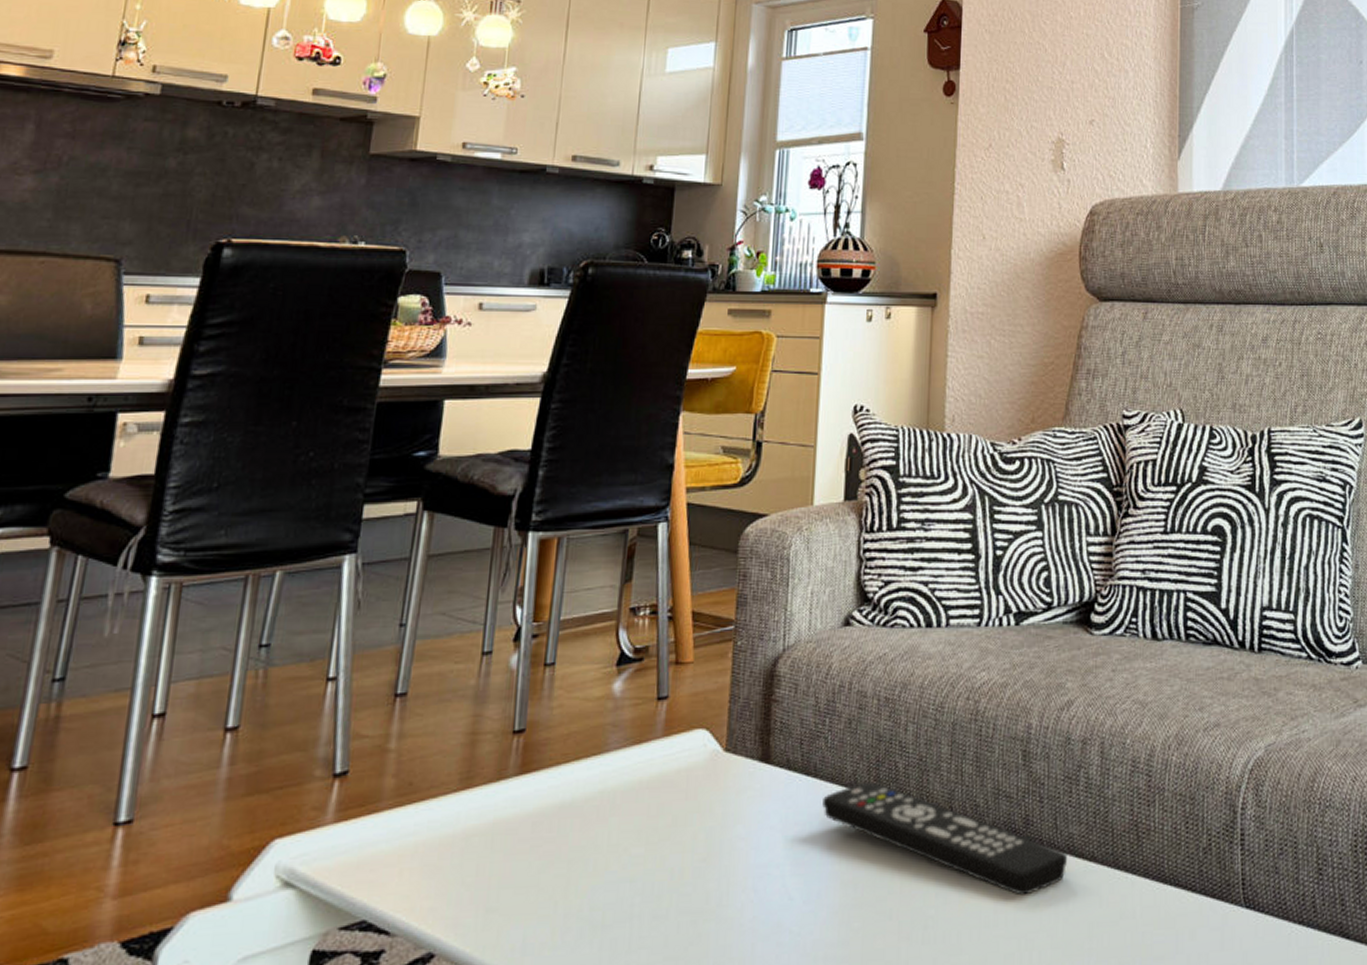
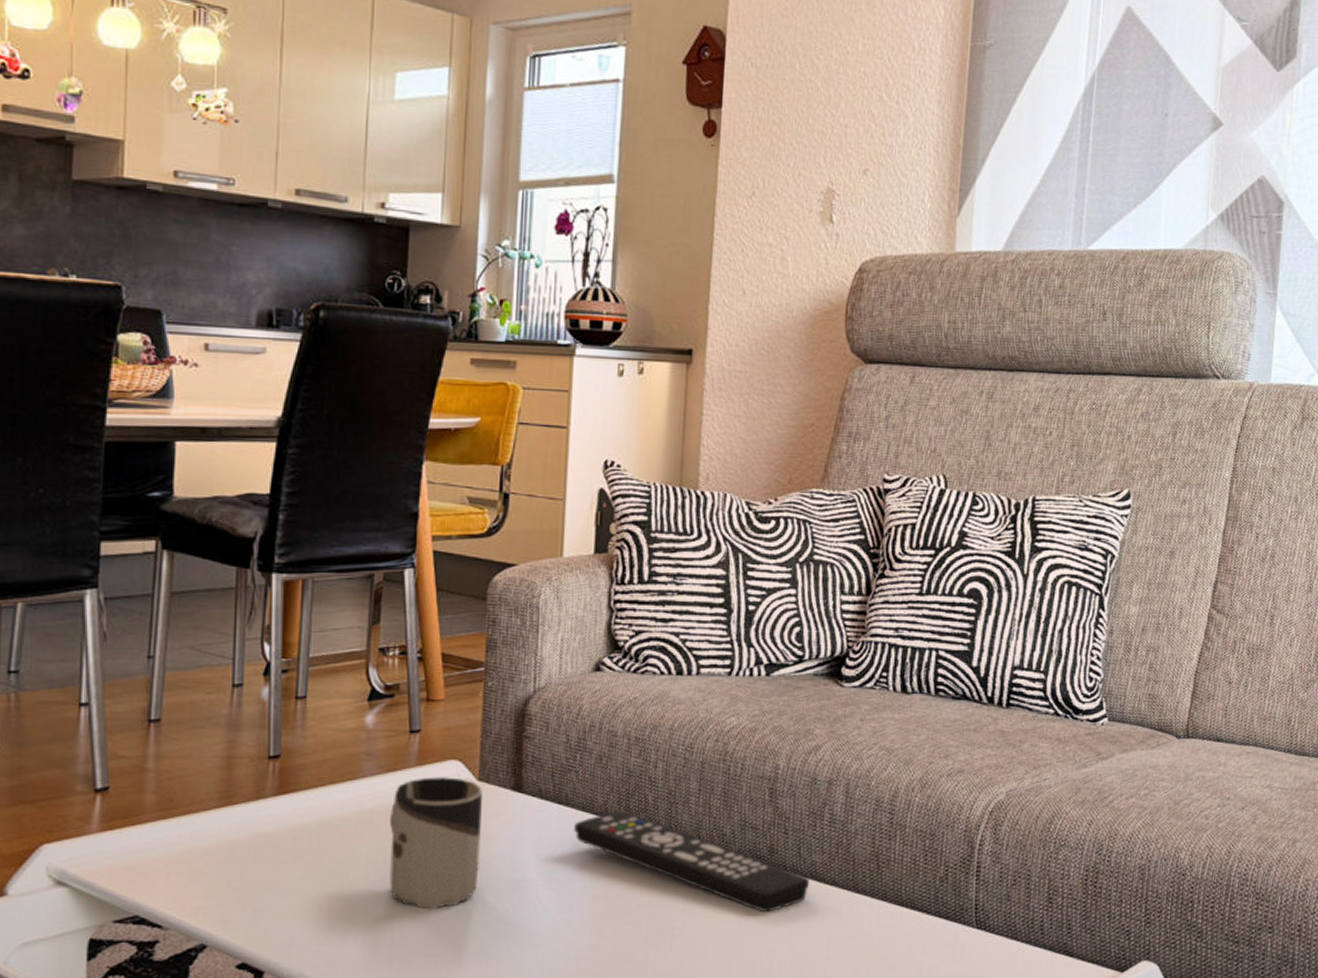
cup: none [630,748,729,903] -> present [389,777,482,909]

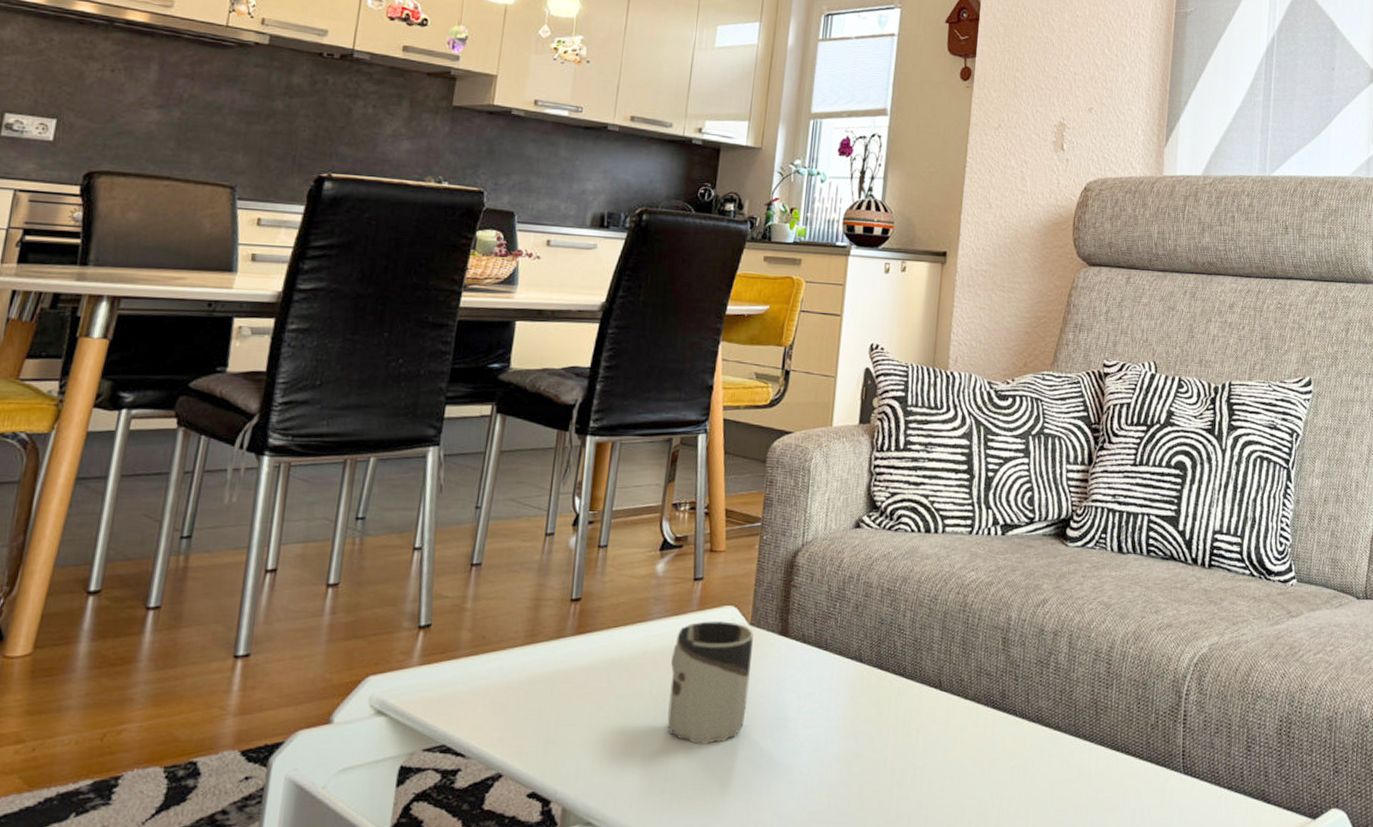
remote control: present [574,811,809,912] -> none [831,656,1036,754]

